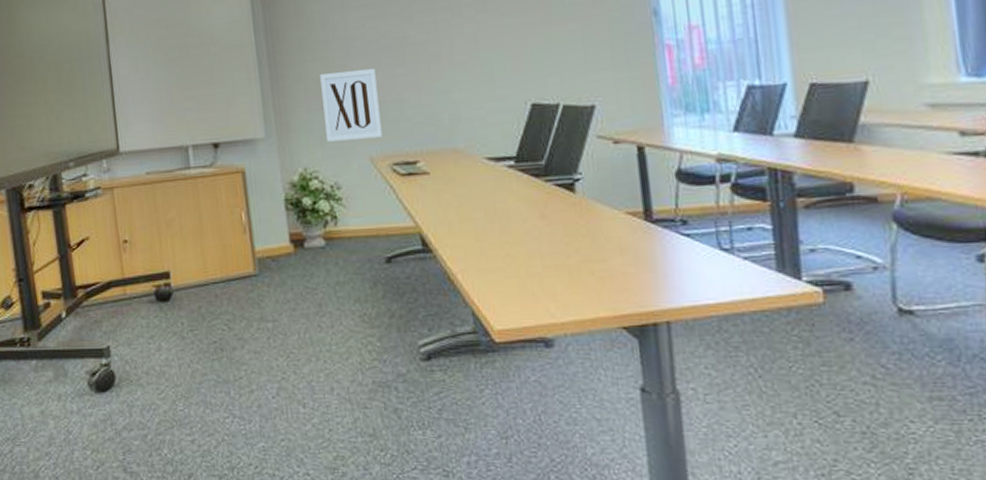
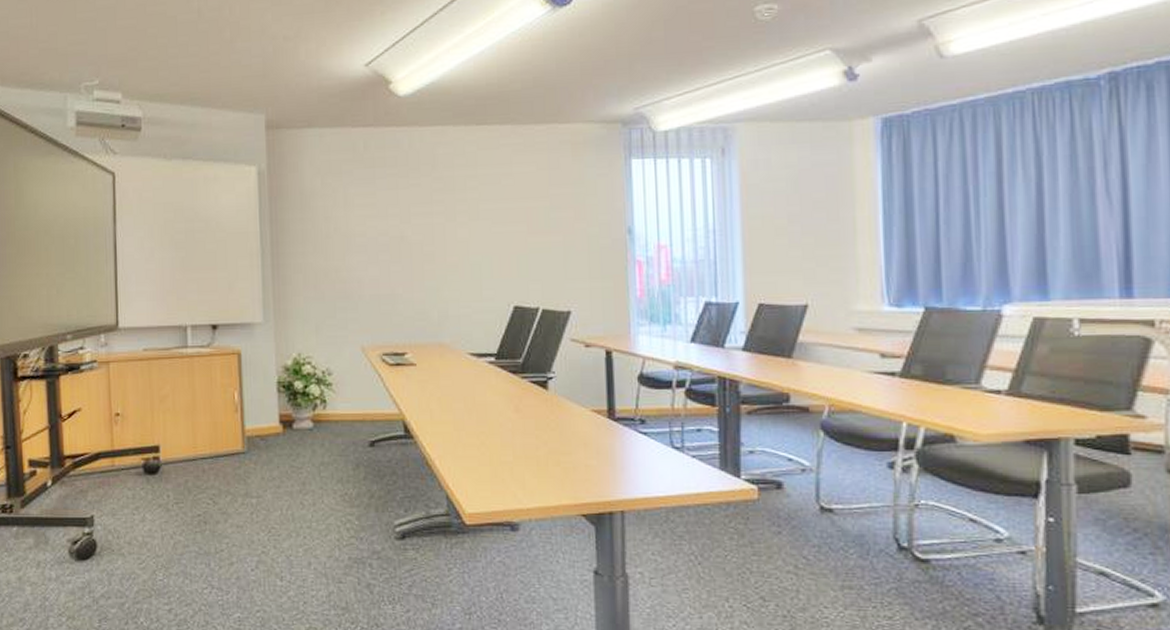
wall art: present [320,69,382,142] -> none [320,264,374,330]

